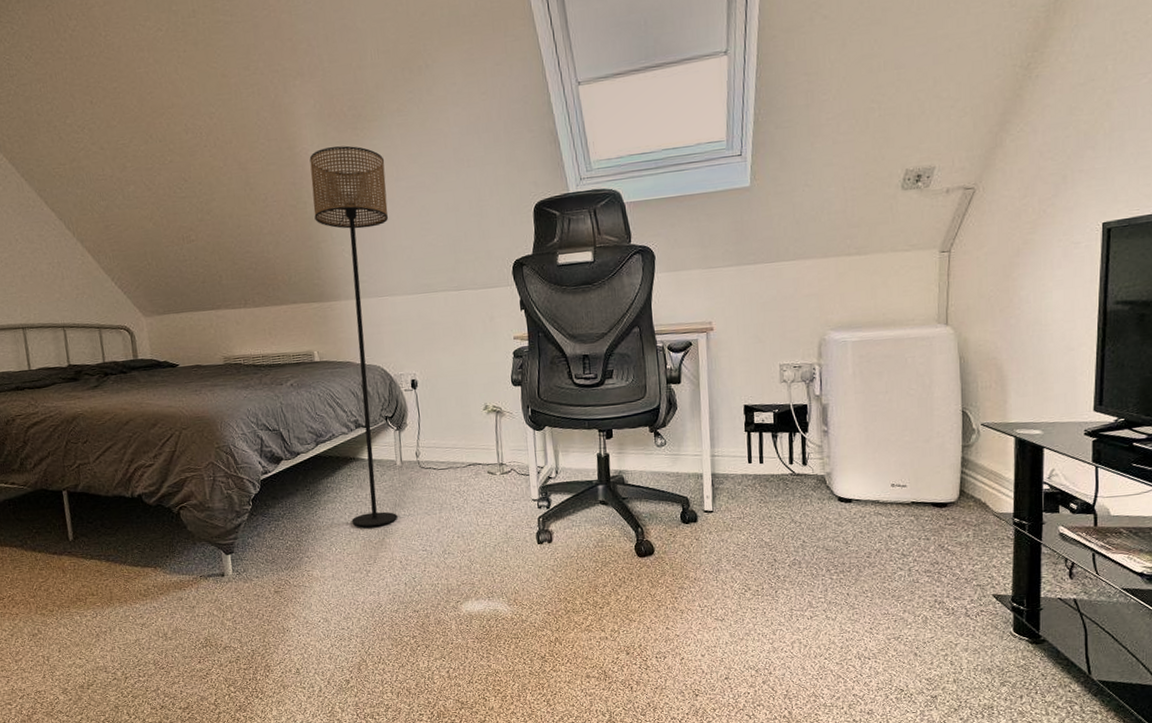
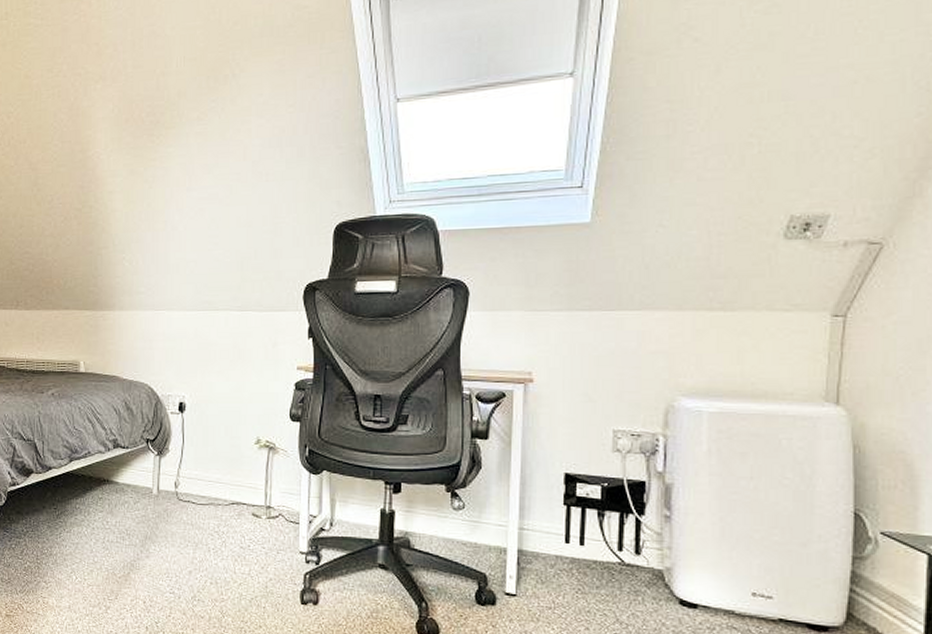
floor lamp: present [309,145,398,527] -> none [97,152,178,558]

